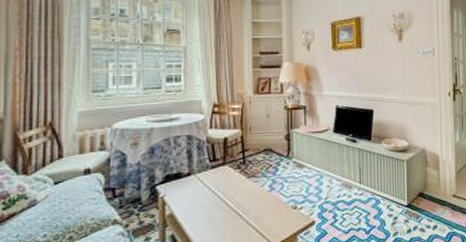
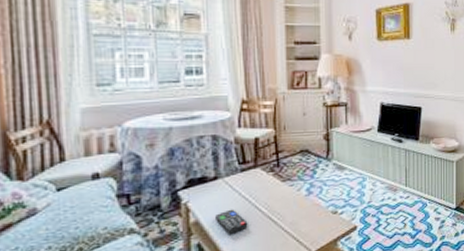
remote control: none [188,203,216,228] -> present [215,209,248,235]

